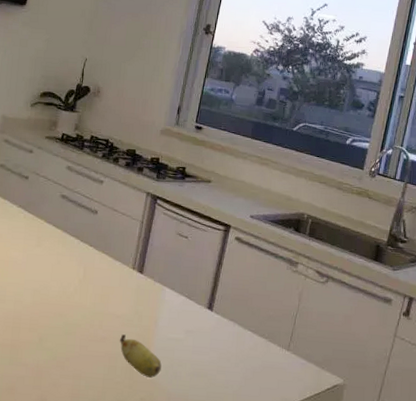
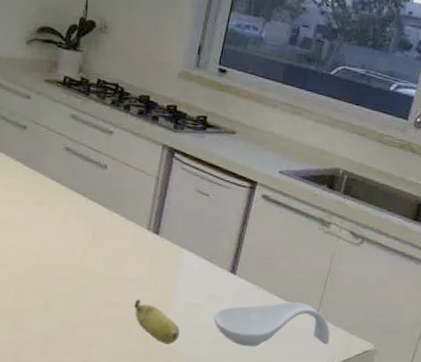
spoon rest: none [193,337,301,381] -> present [214,301,330,347]

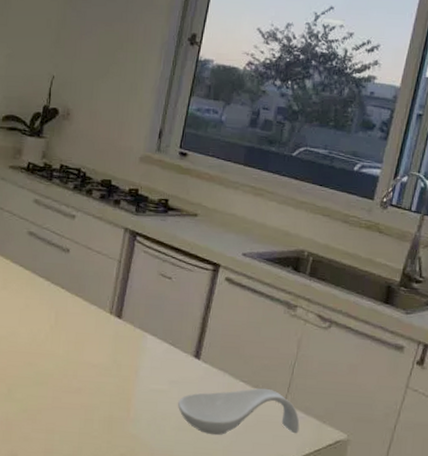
banana: present [134,299,180,345] -> none [97,385,143,432]

